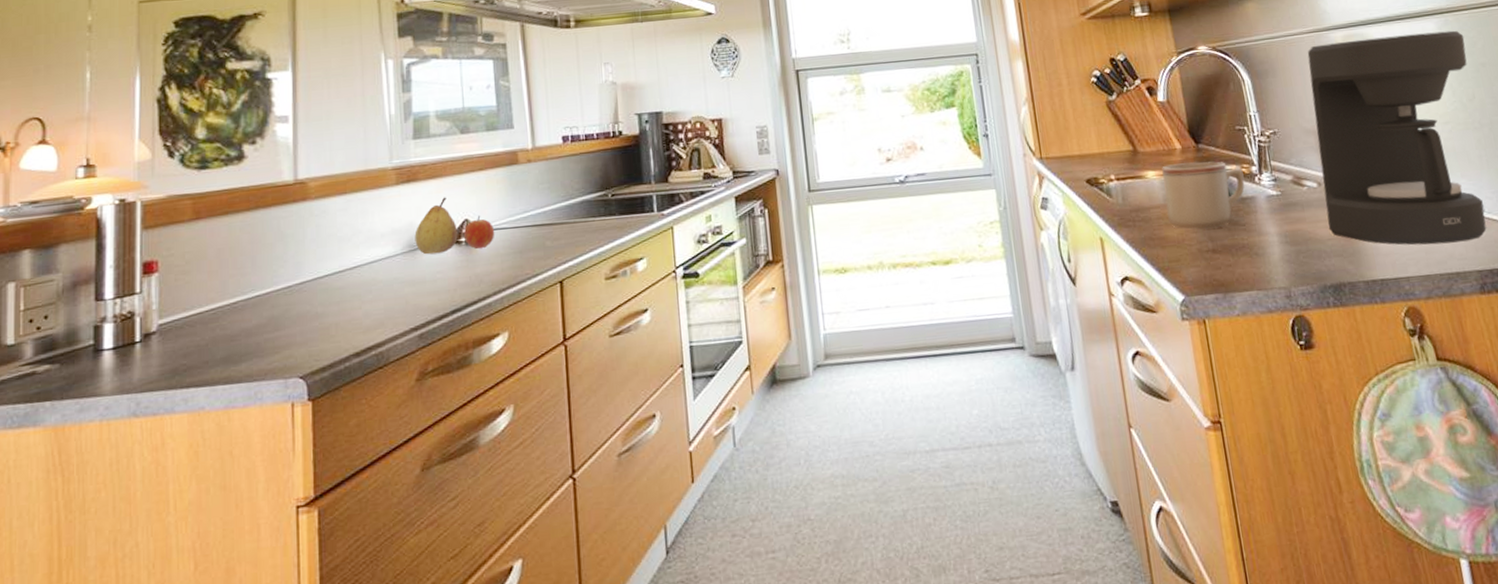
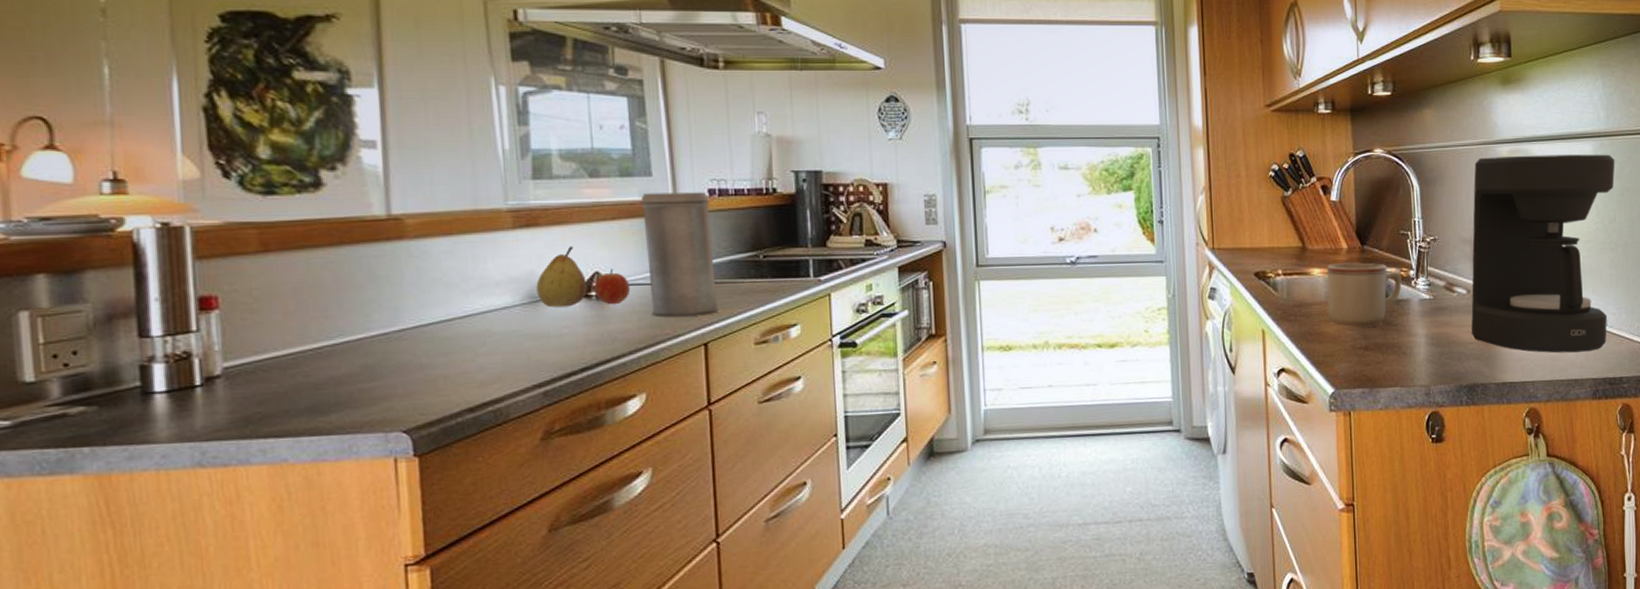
canister: none [504,139,573,259] -> present [641,192,719,318]

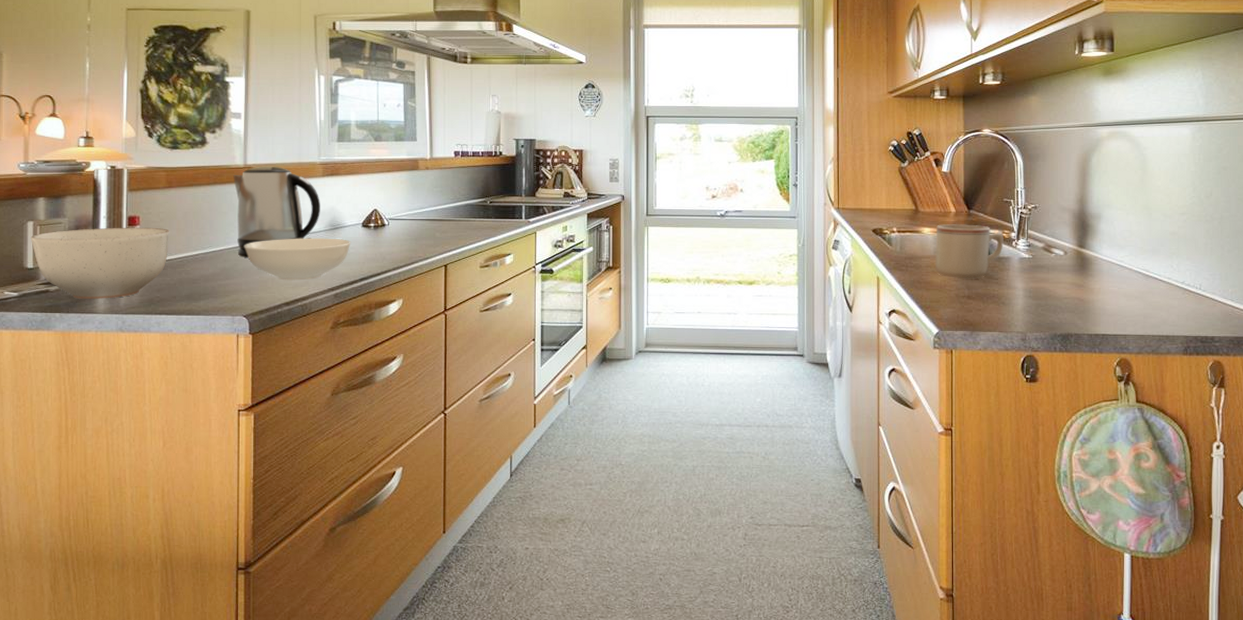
bowl: none [25,311,272,424] -> present [30,227,170,299]
kettle: none [370,215,513,348] -> present [233,166,320,257]
bowl: none [395,314,564,378] -> present [243,238,351,281]
fruit: present [536,246,587,308] -> none [335,190,368,234]
fruit: present [594,268,631,305] -> none [373,207,397,234]
canister: present [641,192,719,318] -> none [408,153,456,244]
coffee maker: present [1471,154,1615,353] -> none [1066,137,1213,312]

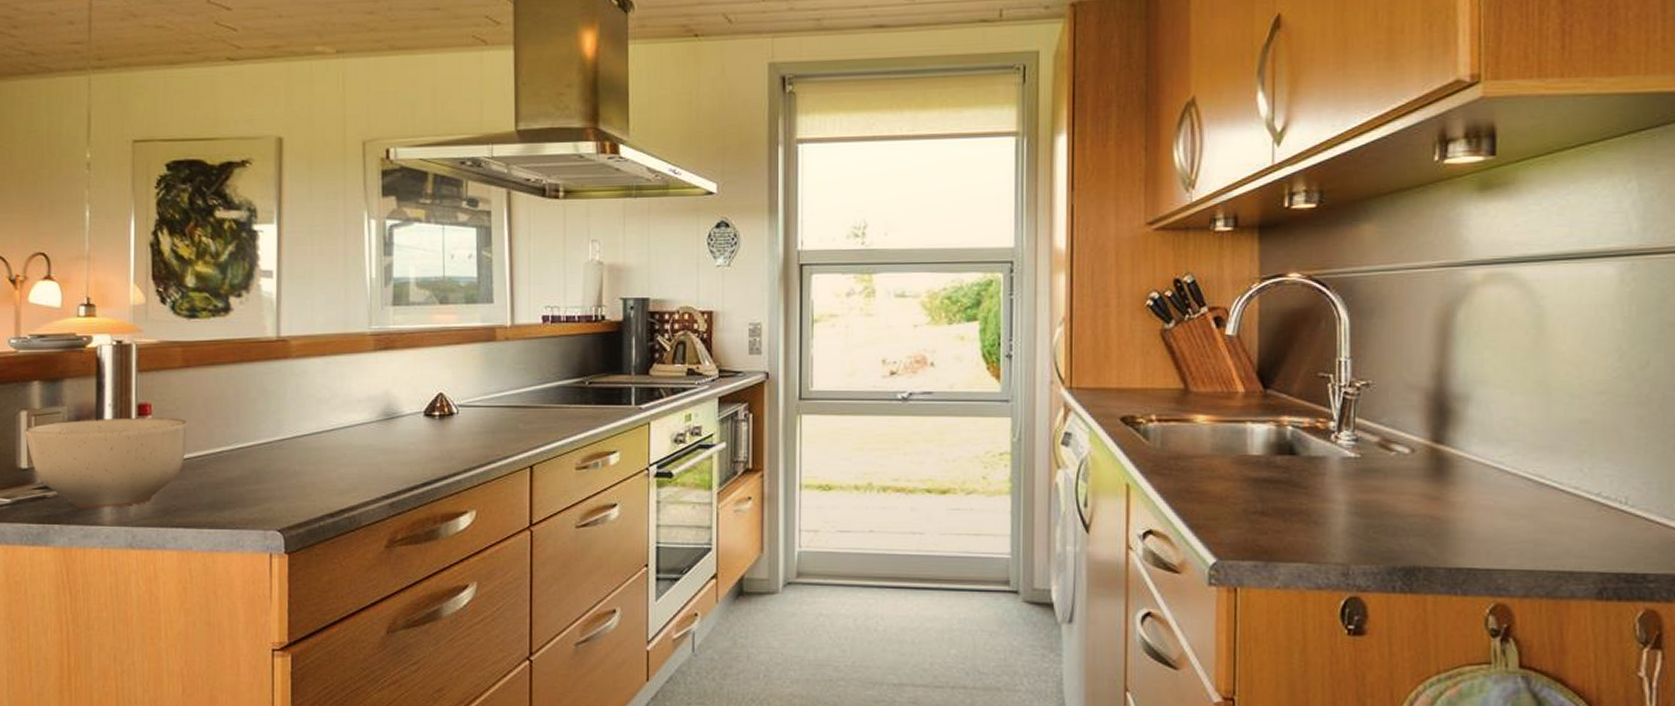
kettle: present [233,166,320,257] -> none [264,338,371,456]
bowl: present [243,238,351,281] -> none [277,430,411,486]
mug: present [935,224,1004,279] -> none [1213,410,1317,488]

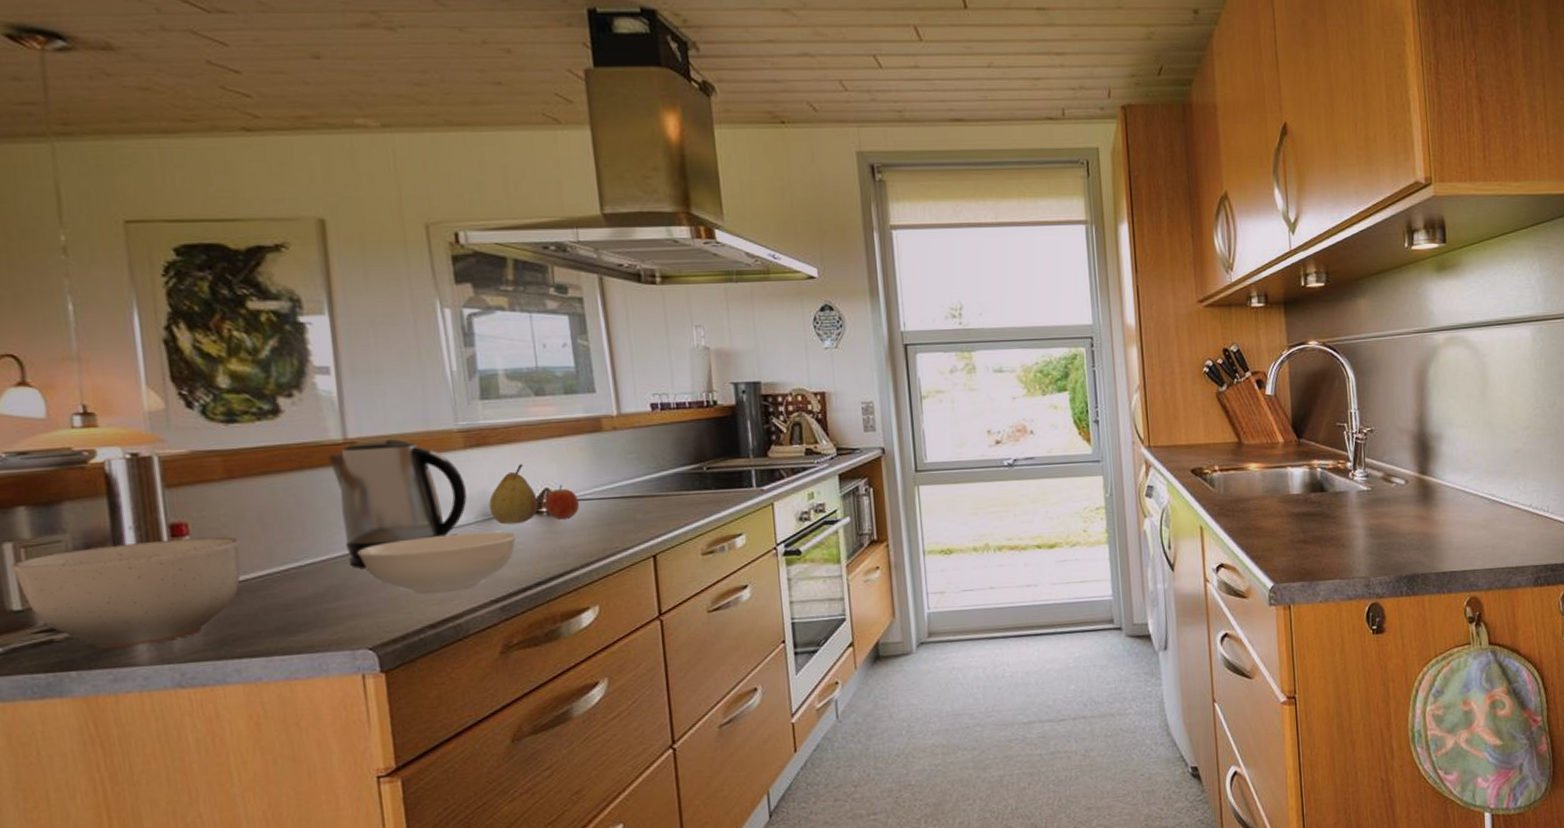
kettle: none [264,338,371,456] -> present [328,438,467,569]
bowl: none [277,430,411,486] -> present [357,531,517,595]
fruit: none [390,368,432,425] -> present [489,463,538,525]
fruit: none [438,390,469,425] -> present [545,484,580,521]

